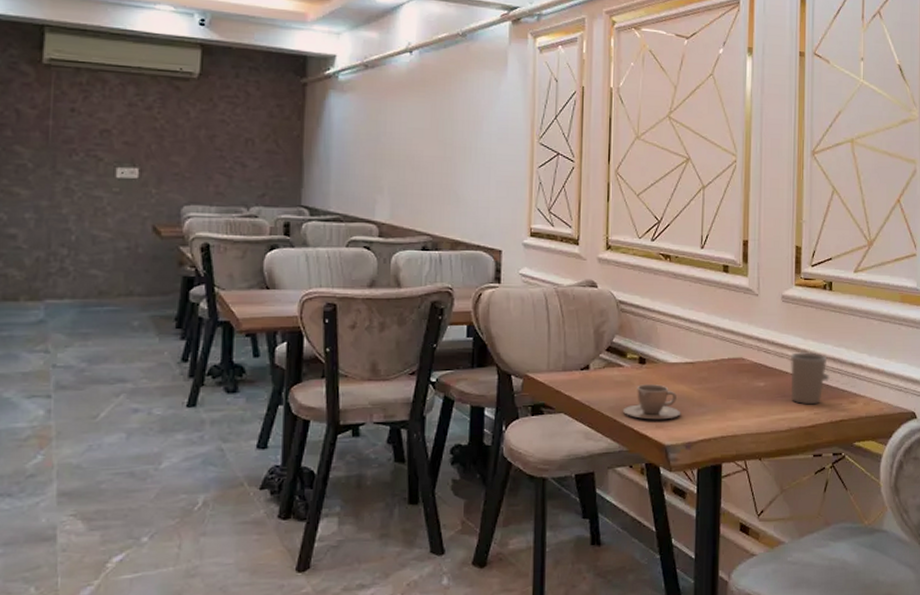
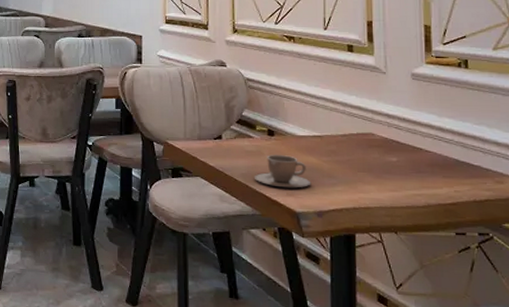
cup: present [790,352,830,405] -> none [424,129,470,182]

